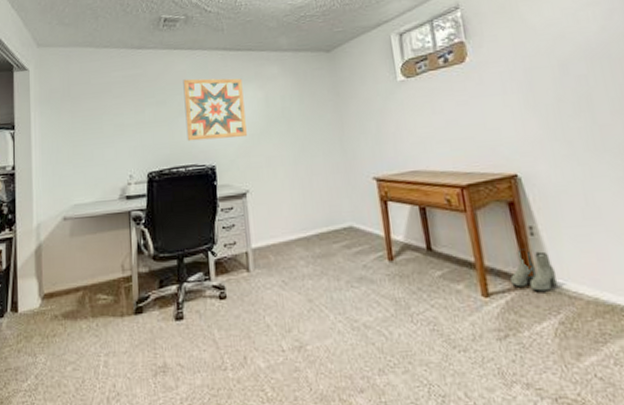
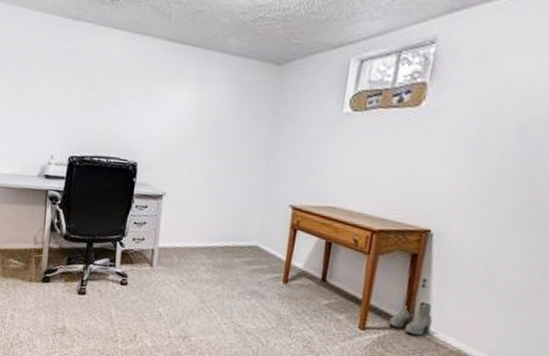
wall art: present [183,78,247,142] -> none [113,65,181,140]

